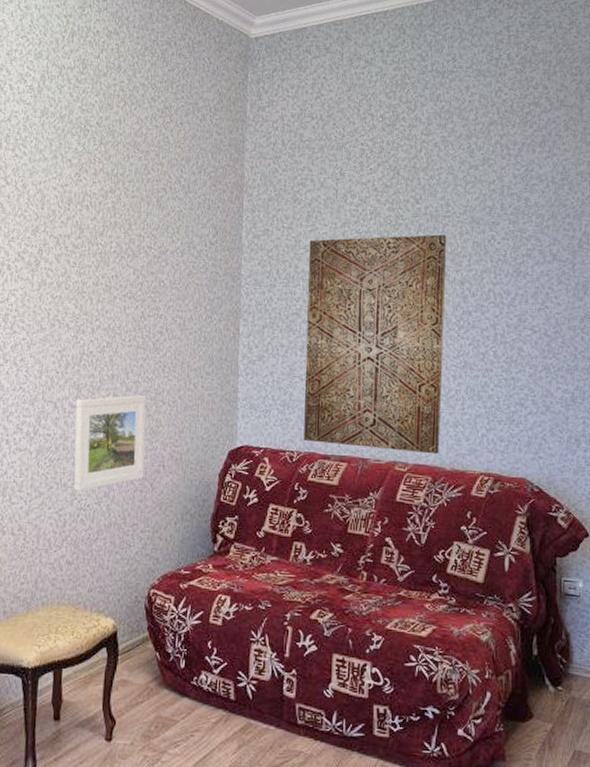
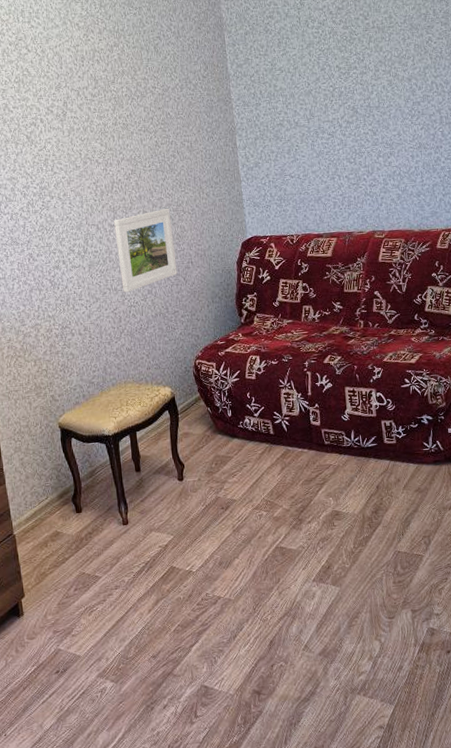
wall art: present [303,234,447,455] -> none [283,42,408,225]

